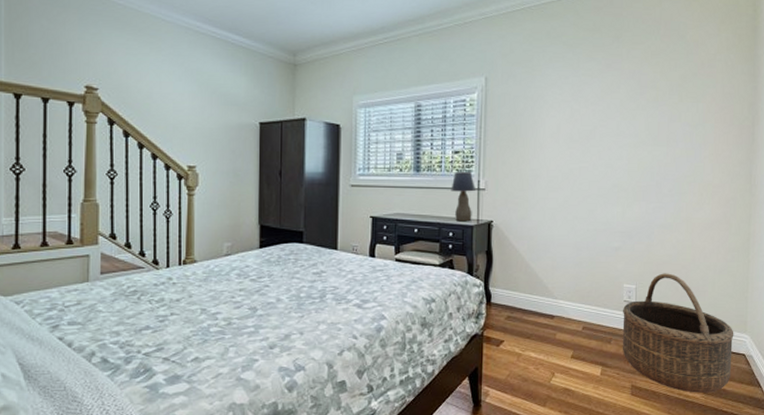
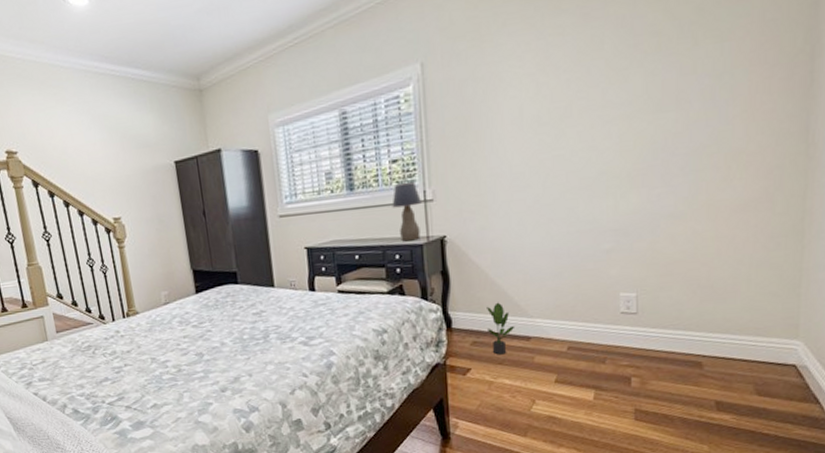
potted plant: none [520,283,543,330] -> present [487,302,515,355]
basket: present [622,273,734,393] -> none [620,273,780,415]

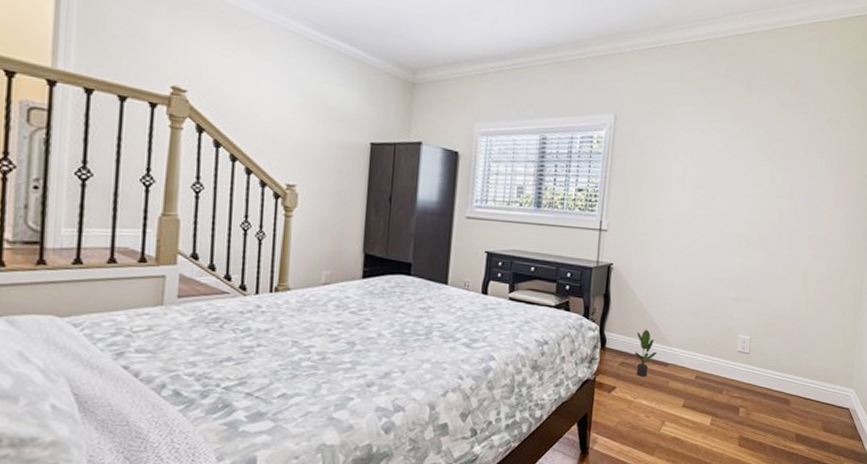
table lamp: present [392,181,423,242] -> none [571,210,598,263]

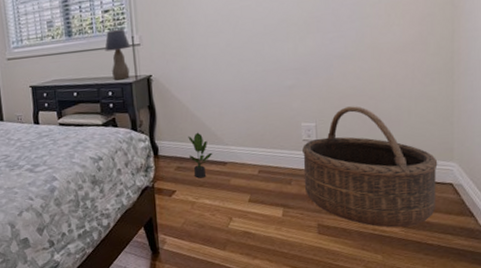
table lamp: none [571,210,598,263] -> present [104,28,131,80]
basket: none [733,325,841,445] -> present [302,106,438,228]

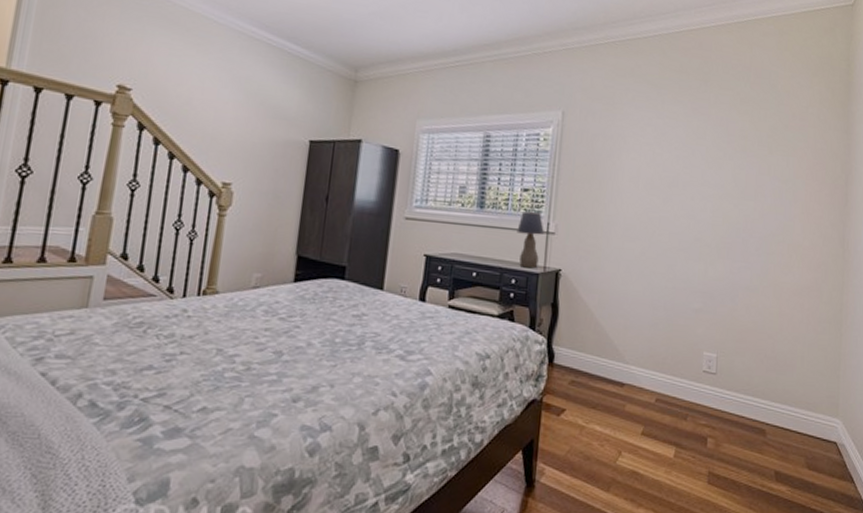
potted plant: present [188,132,213,178] -> none [586,343,612,399]
basket: present [302,106,438,228] -> none [699,342,825,486]

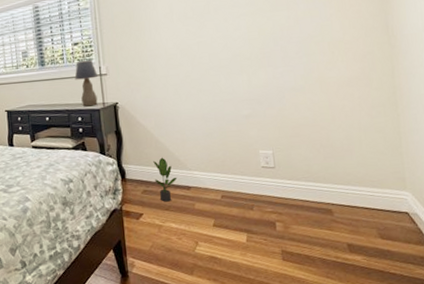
potted plant: none [586,343,612,399] -> present [153,157,178,202]

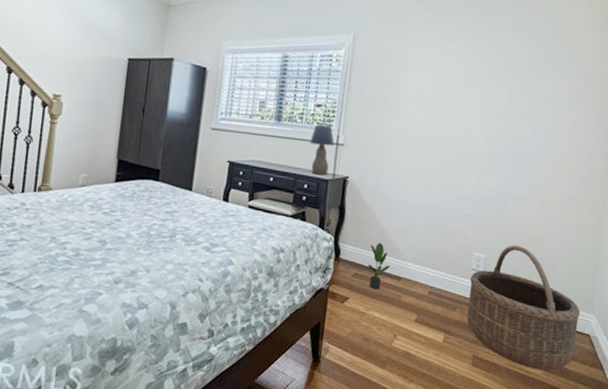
basket: none [262,135,394,256] -> present [466,245,581,371]

